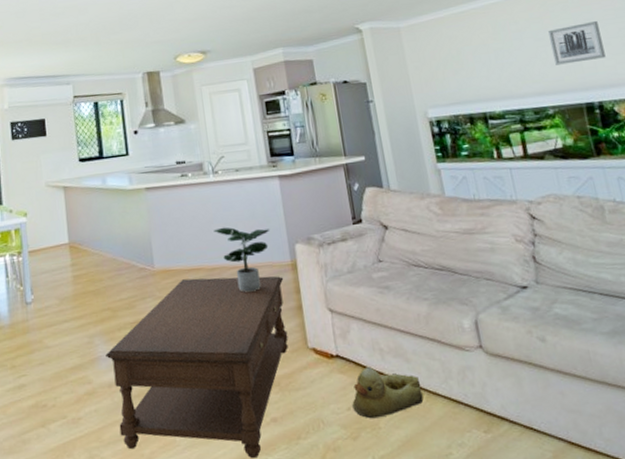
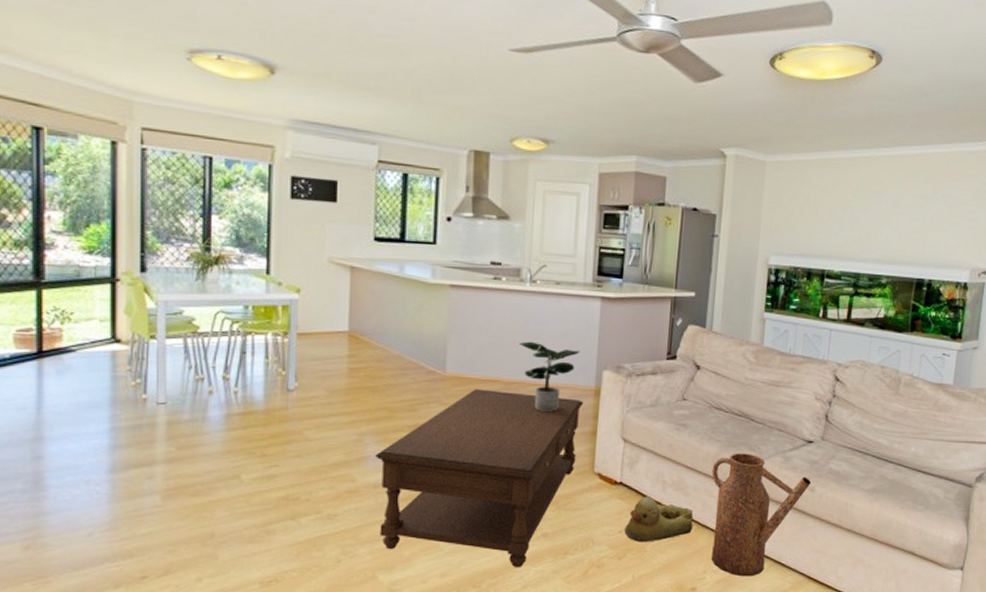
watering can: none [426,308,540,449] -> present [711,453,812,577]
wall art: present [548,21,606,65] -> none [902,197,954,238]

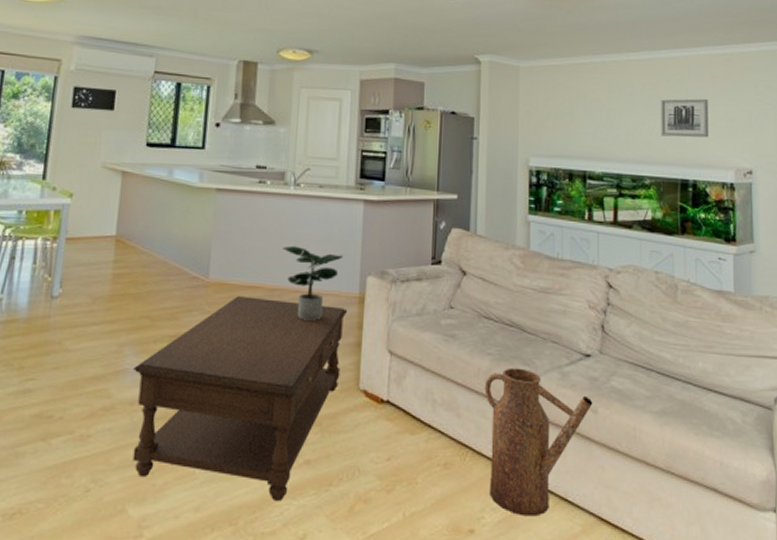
rubber duck: present [624,496,693,543] -> none [393,417,467,473]
wall art: none [902,197,954,238] -> present [660,98,709,138]

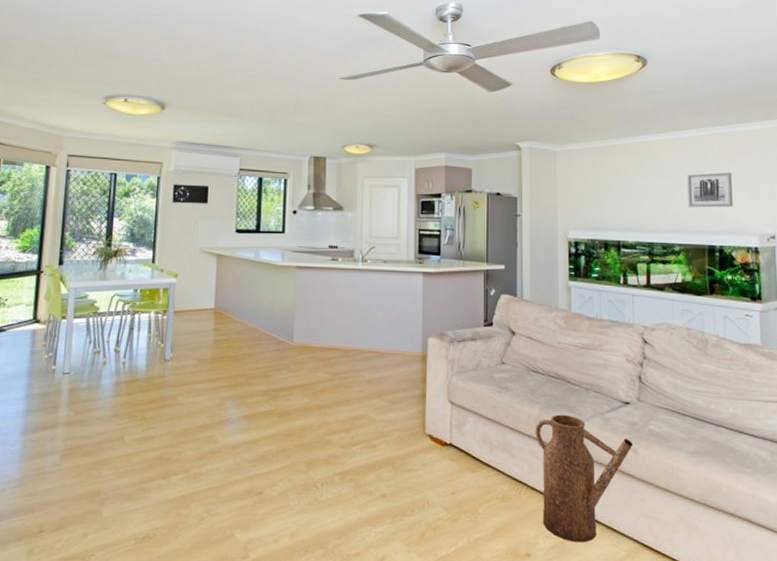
coffee table: present [132,296,348,502] -> none [234,357,413,529]
potted plant: present [282,245,344,320] -> none [354,313,407,376]

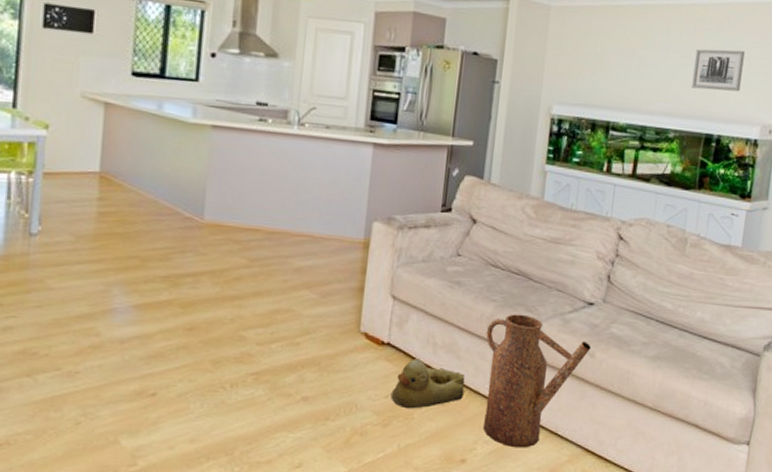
rubber duck: none [457,458,521,505] -> present [391,359,465,409]

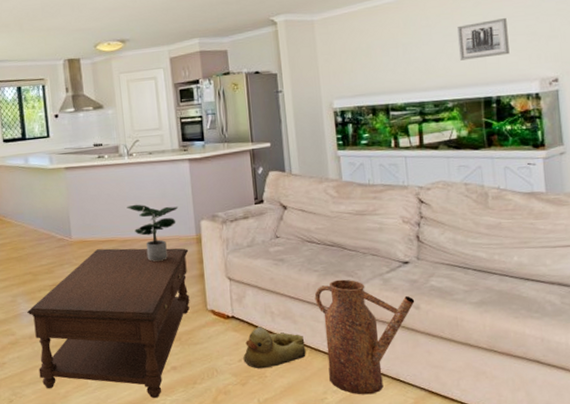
coffee table: none [123,238,352,435] -> present [27,248,190,399]
potted plant: none [284,188,350,265] -> present [126,204,179,262]

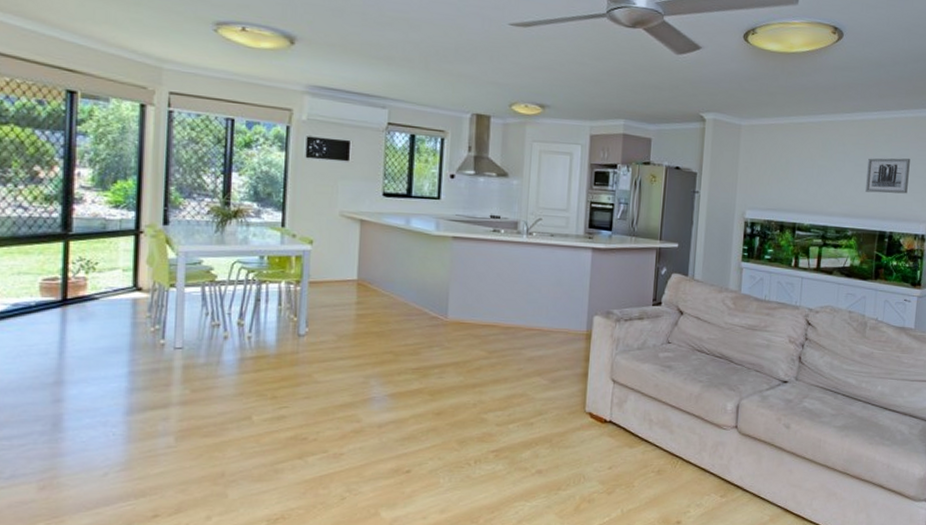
coffee table: present [27,248,190,399] -> none [380,334,576,504]
potted plant: present [126,204,179,262] -> none [516,289,573,354]
rubber duck: present [243,327,306,369] -> none [614,434,678,478]
watering can: present [314,279,415,395] -> none [695,392,787,510]

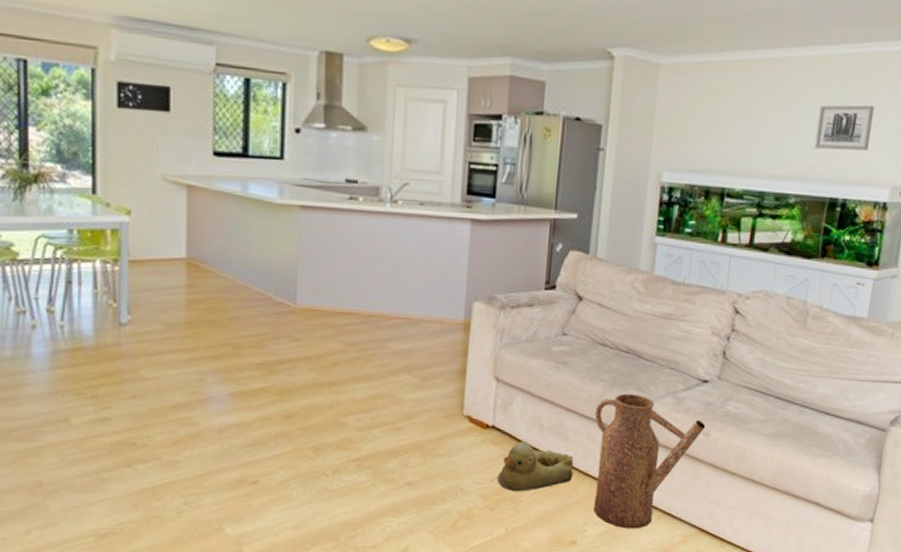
rubber duck: none [614,434,678,478] -> present [497,441,574,492]
watering can: none [695,392,787,510] -> present [594,393,706,529]

